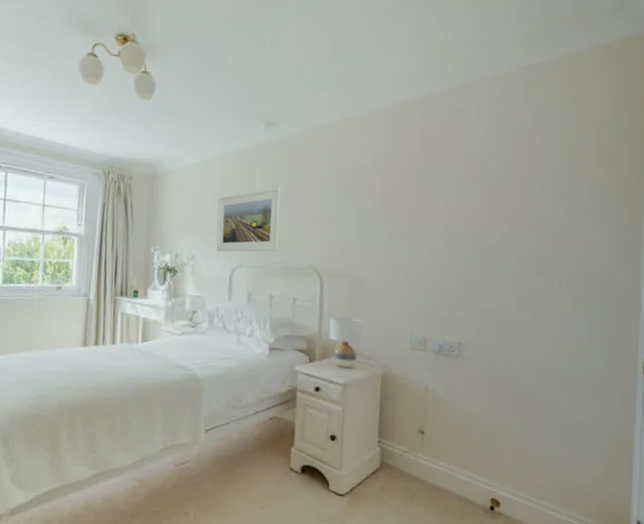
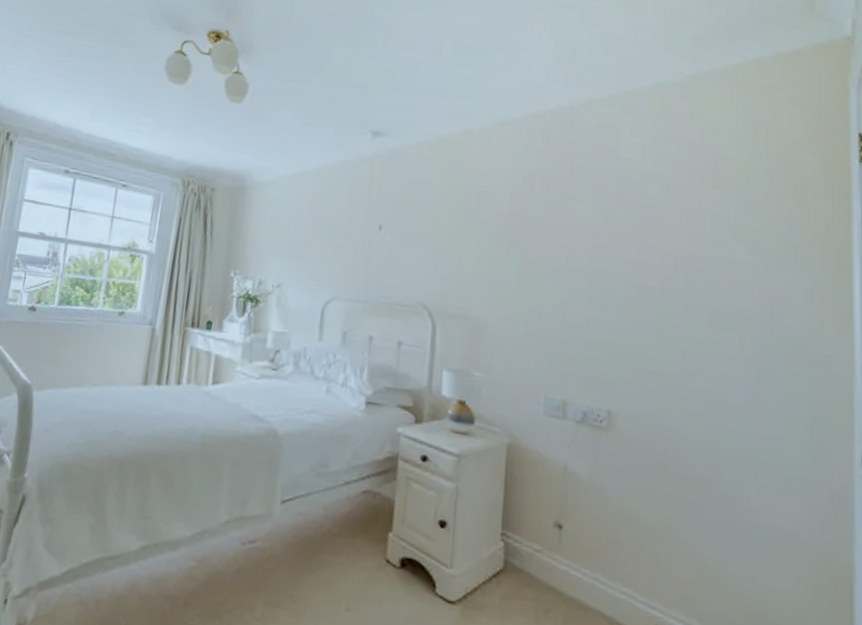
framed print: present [216,187,281,252] -> none [306,207,388,284]

